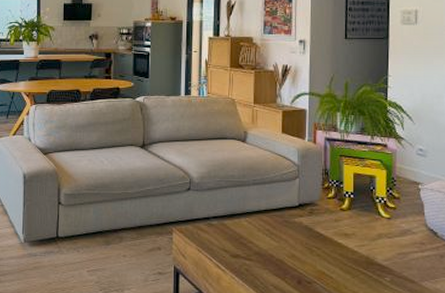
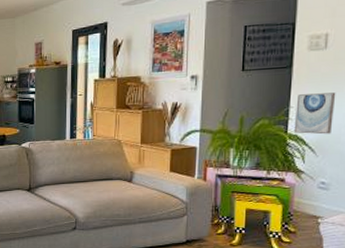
wall art: none [392,64,427,103] -> present [293,92,336,135]

